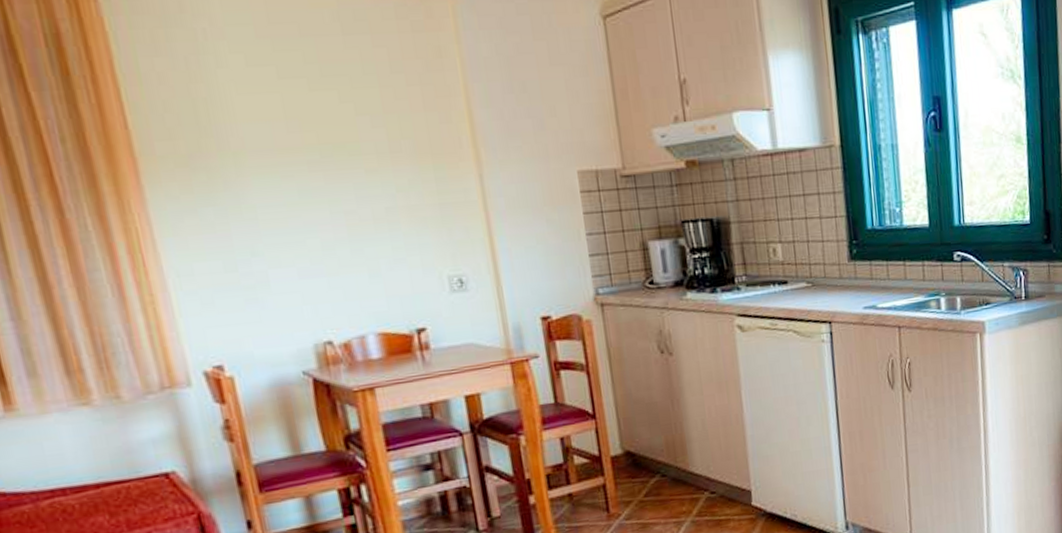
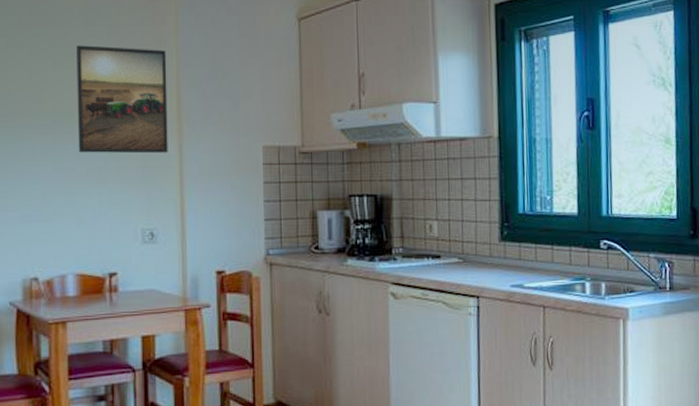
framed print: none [335,59,467,192] -> present [77,45,168,154]

